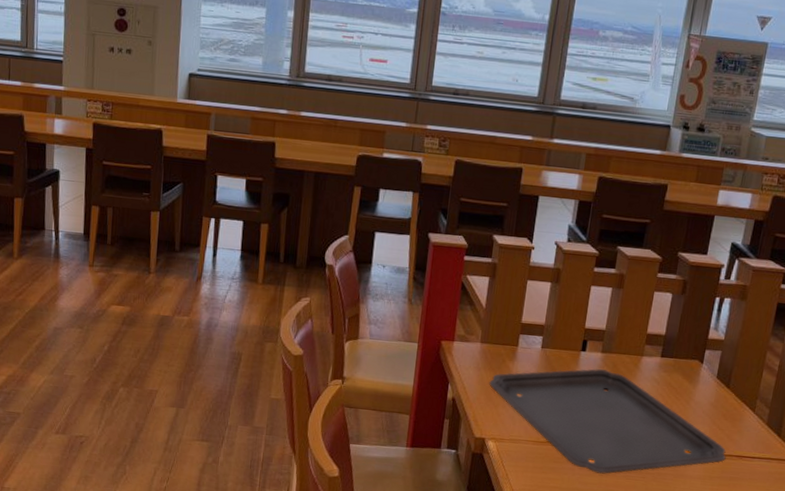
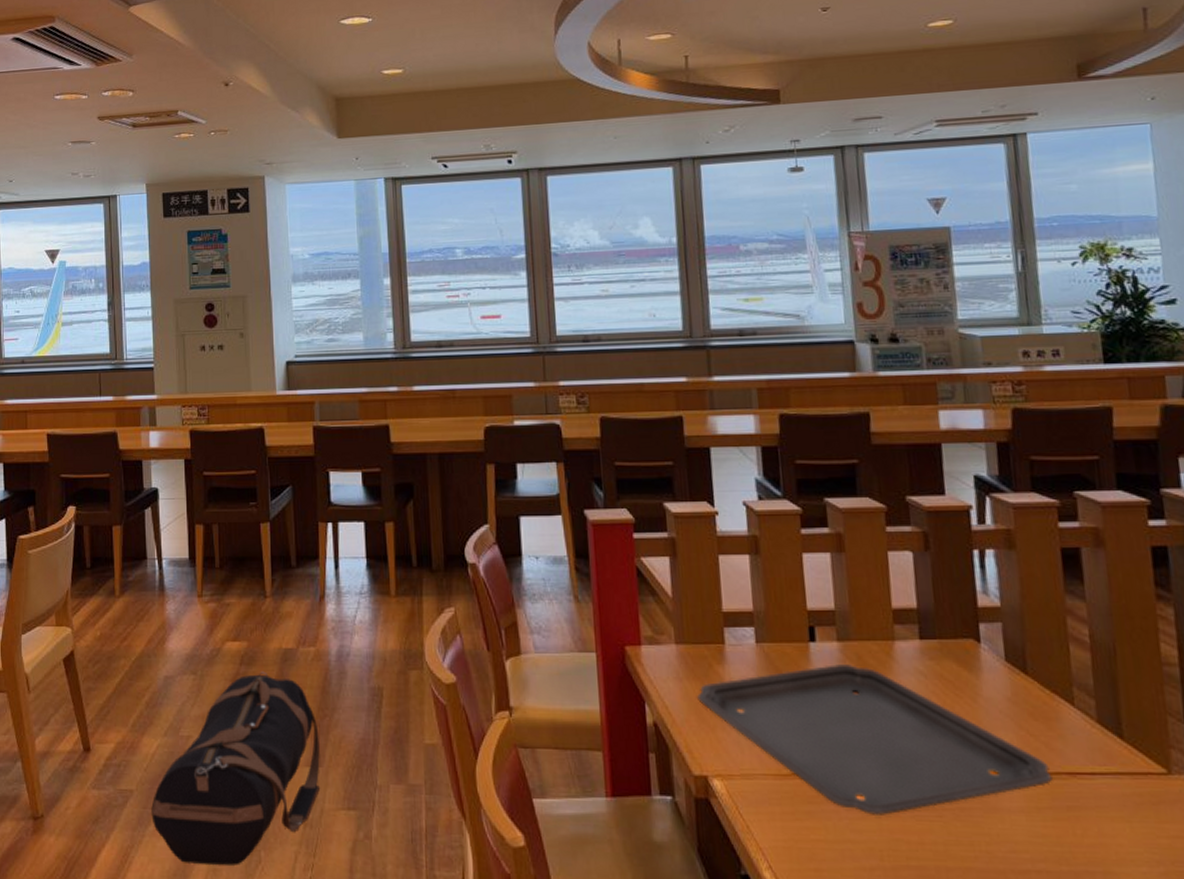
duffel bag: none [35,331,184,475] -> present [151,671,321,865]

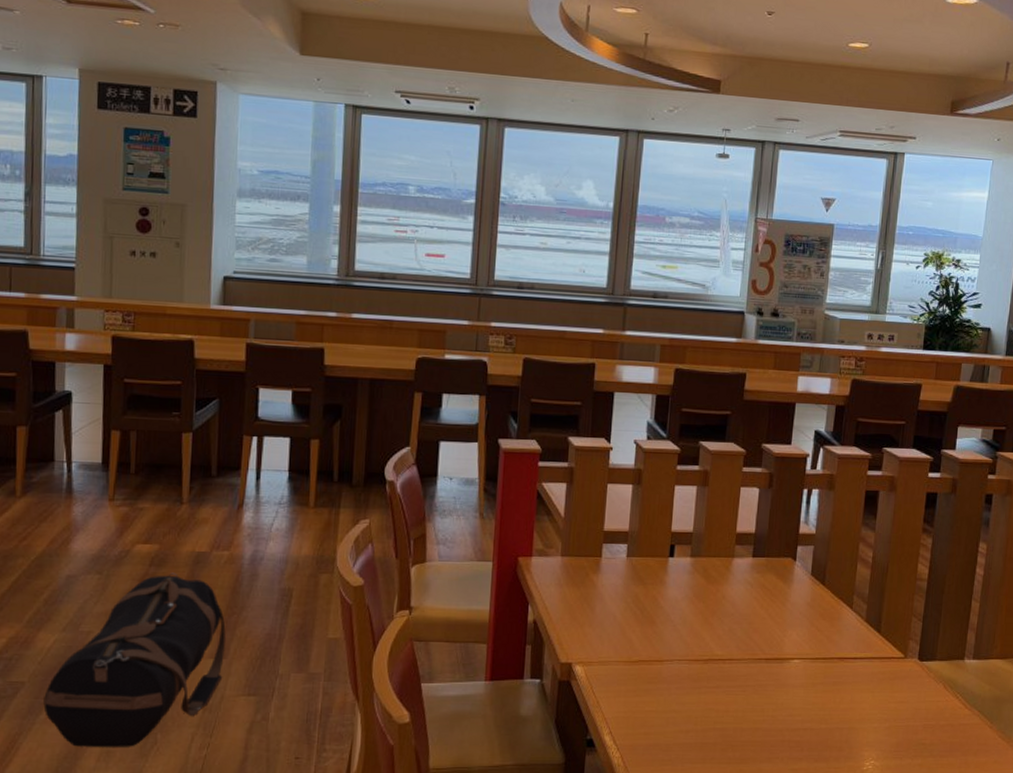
tray: present [697,664,1053,815] -> none [573,575,827,691]

